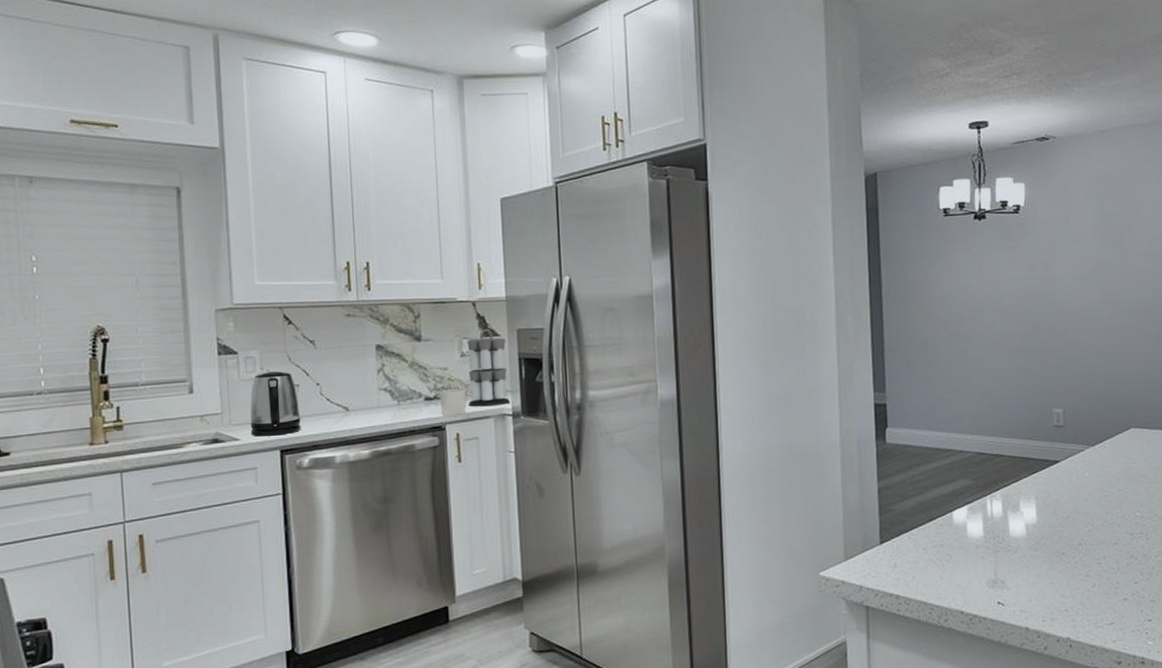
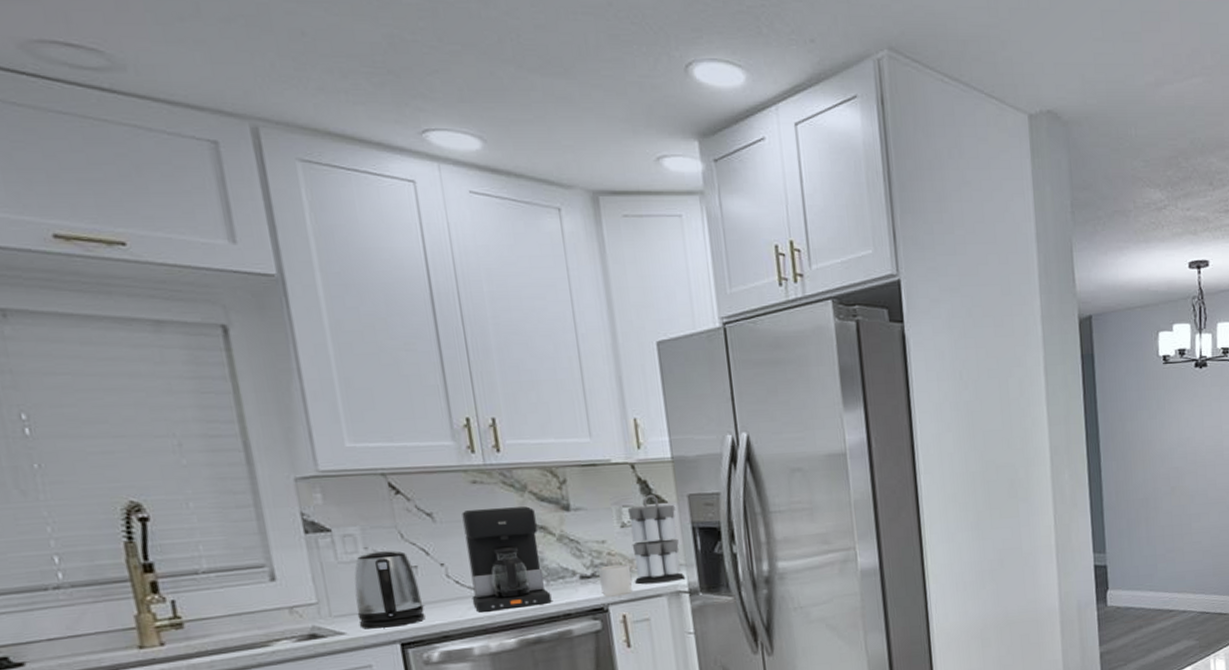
coffee maker: none [337,337,401,427] -> present [461,506,552,613]

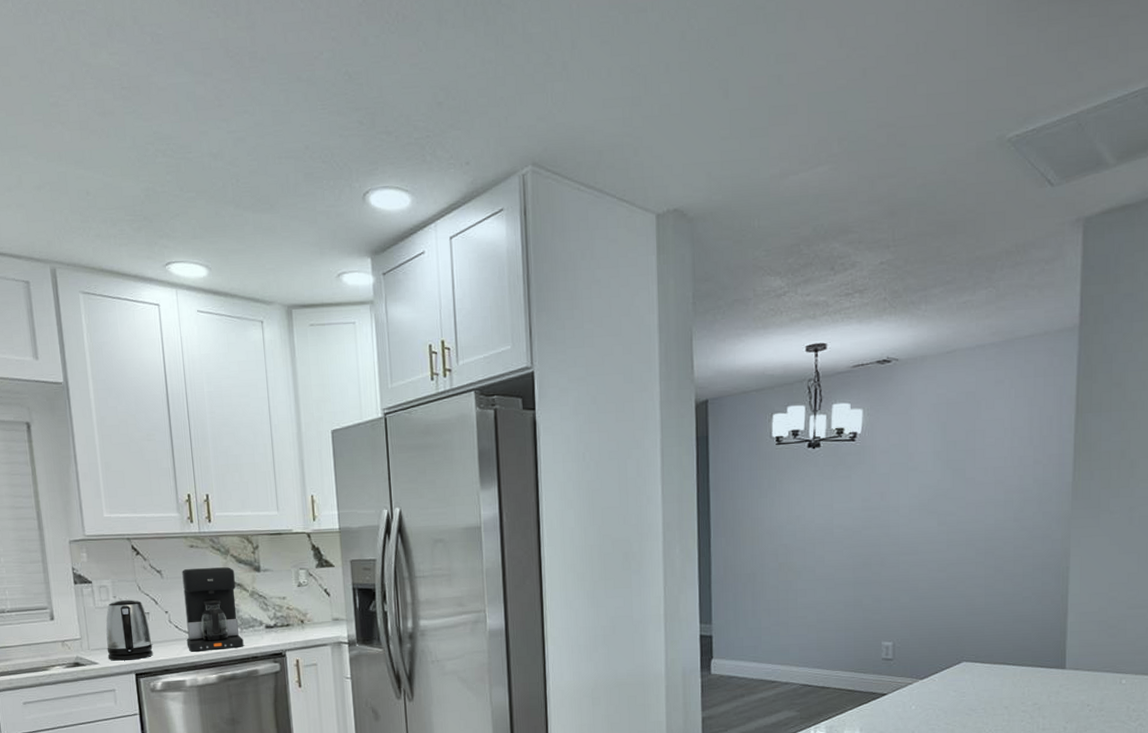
mug: present [597,564,633,597] -> none [279,617,305,644]
spice rack: present [627,495,685,585] -> none [303,560,345,635]

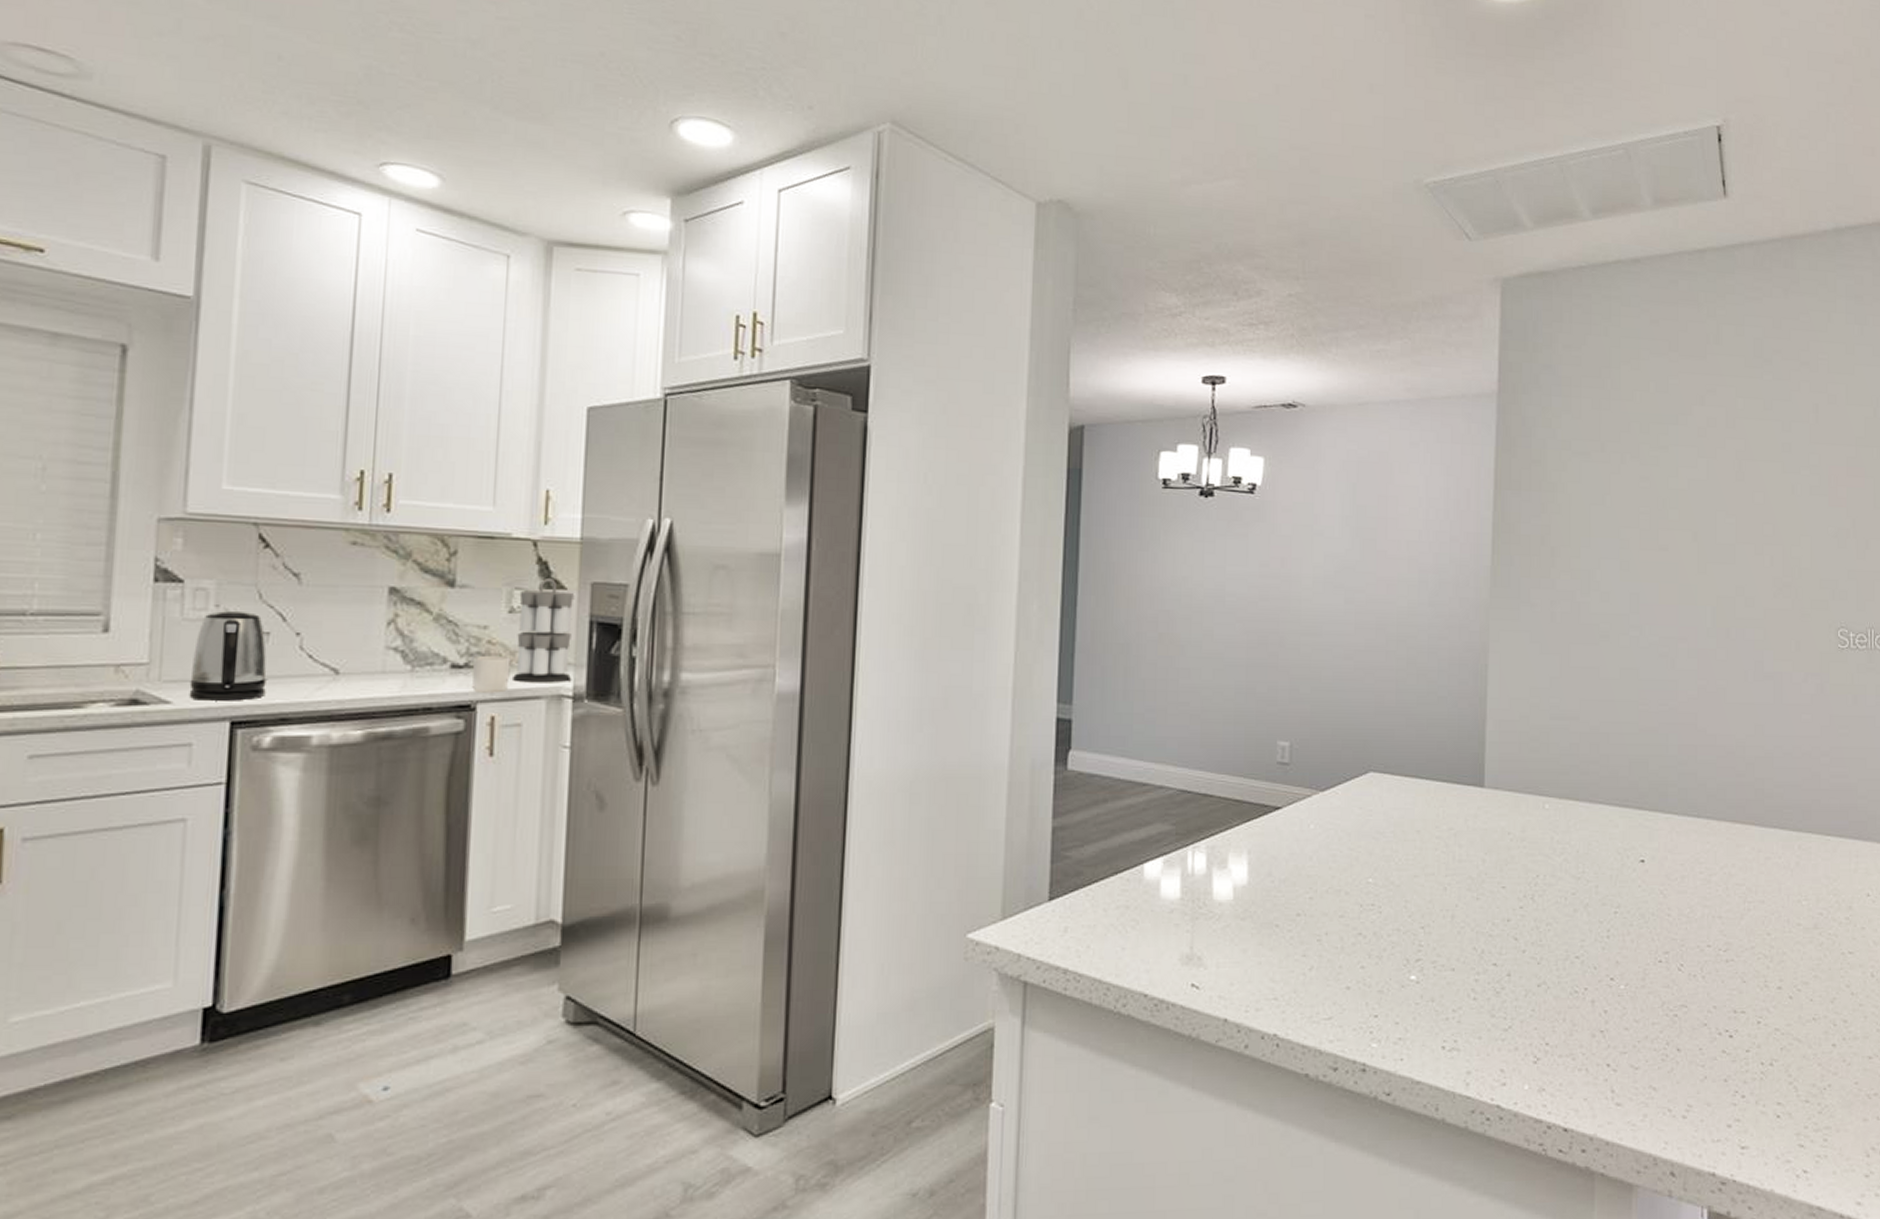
coffee maker: present [182,567,244,653] -> none [322,575,415,697]
mug: none [279,617,305,644] -> present [472,655,511,693]
spice rack: none [303,560,345,635] -> present [513,579,574,683]

